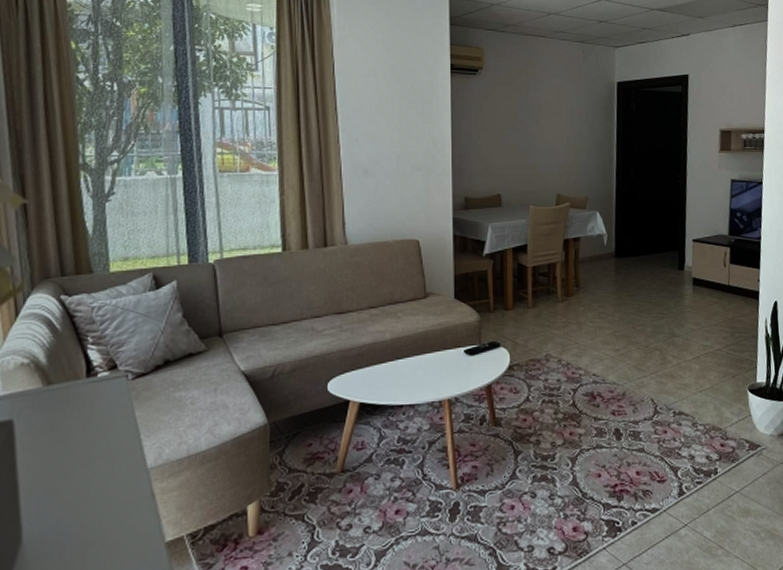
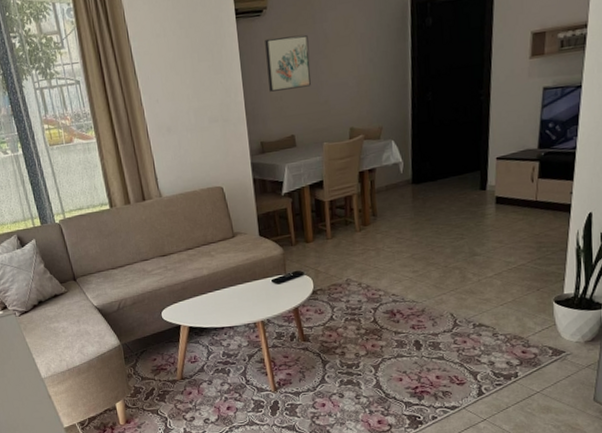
wall art: none [478,97,522,148] -> present [265,34,311,92]

